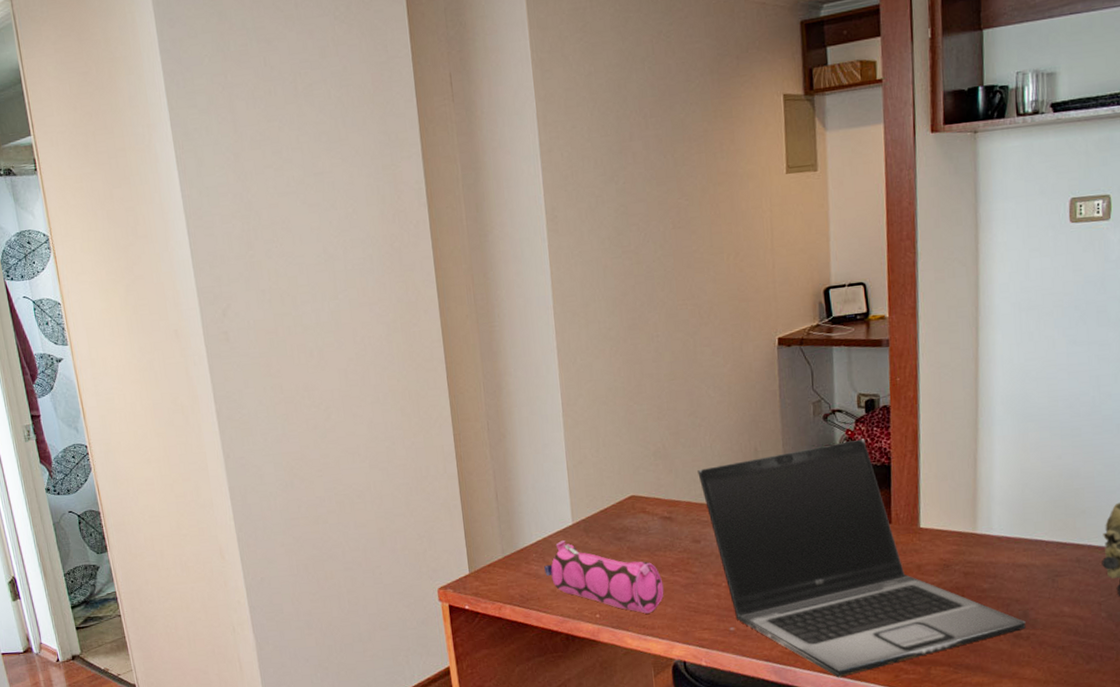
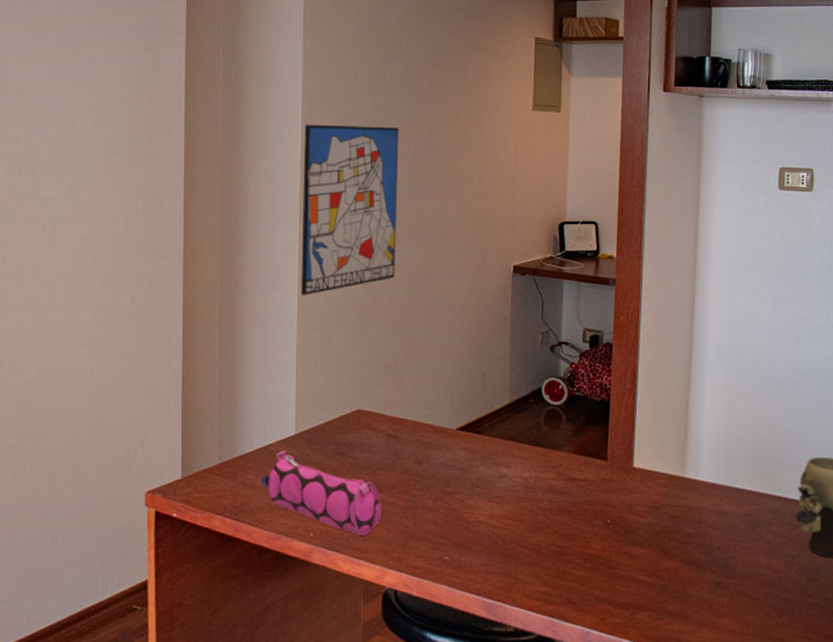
wall art: none [549,211,656,391] -> present [301,124,399,296]
laptop: present [698,439,1026,678] -> none [426,373,726,618]

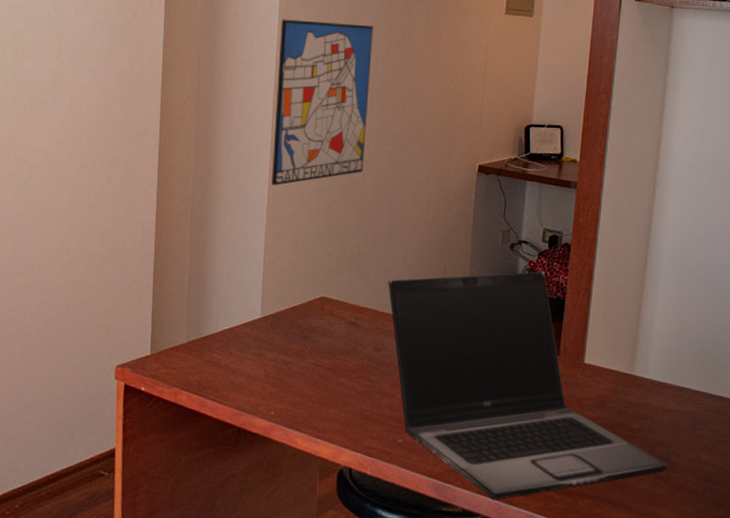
pencil case: present [261,451,382,536] -> none [226,333,341,416]
laptop: none [426,373,726,618] -> present [388,271,667,501]

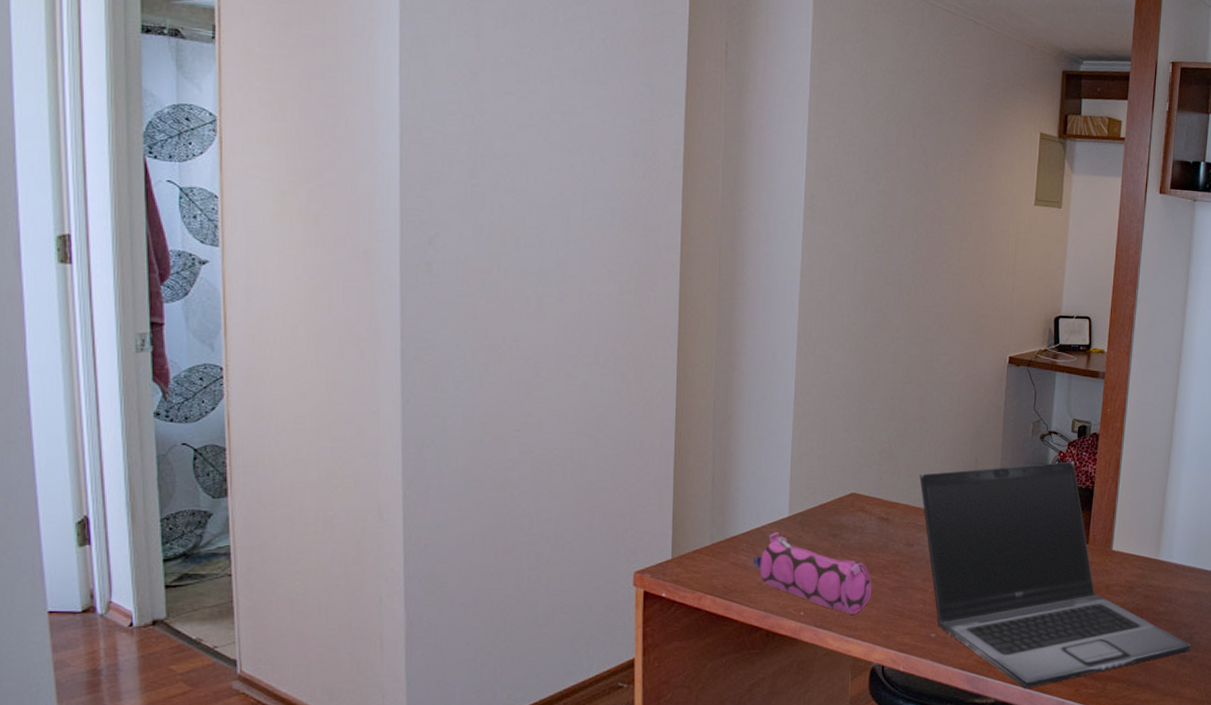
pencil case: none [226,333,341,416] -> present [753,532,872,614]
wall art: present [272,19,373,186] -> none [799,207,902,380]

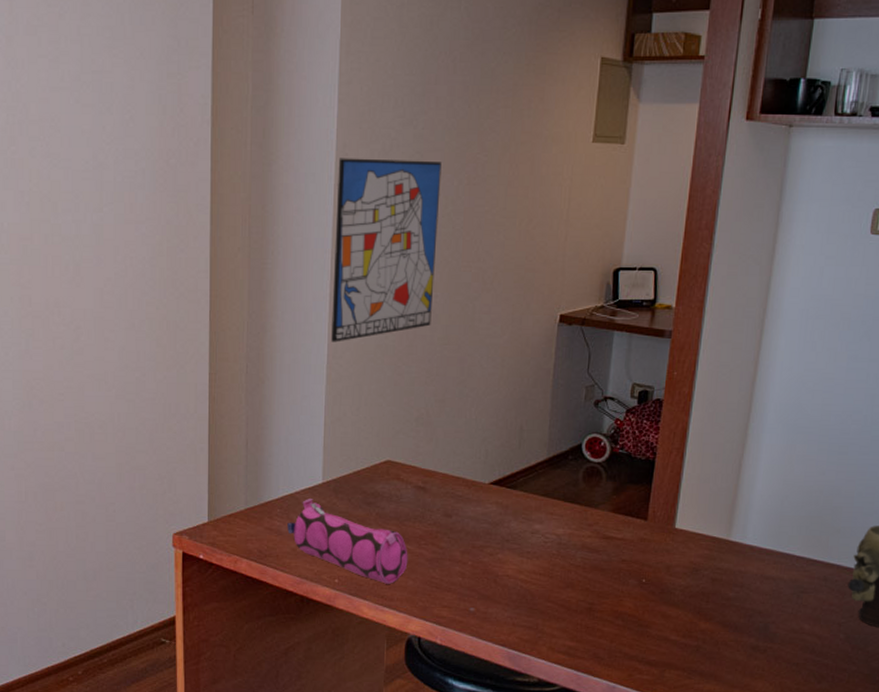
wall art: none [799,207,902,380] -> present [331,158,442,342]
laptop: present [919,461,1191,690] -> none [459,430,765,671]

